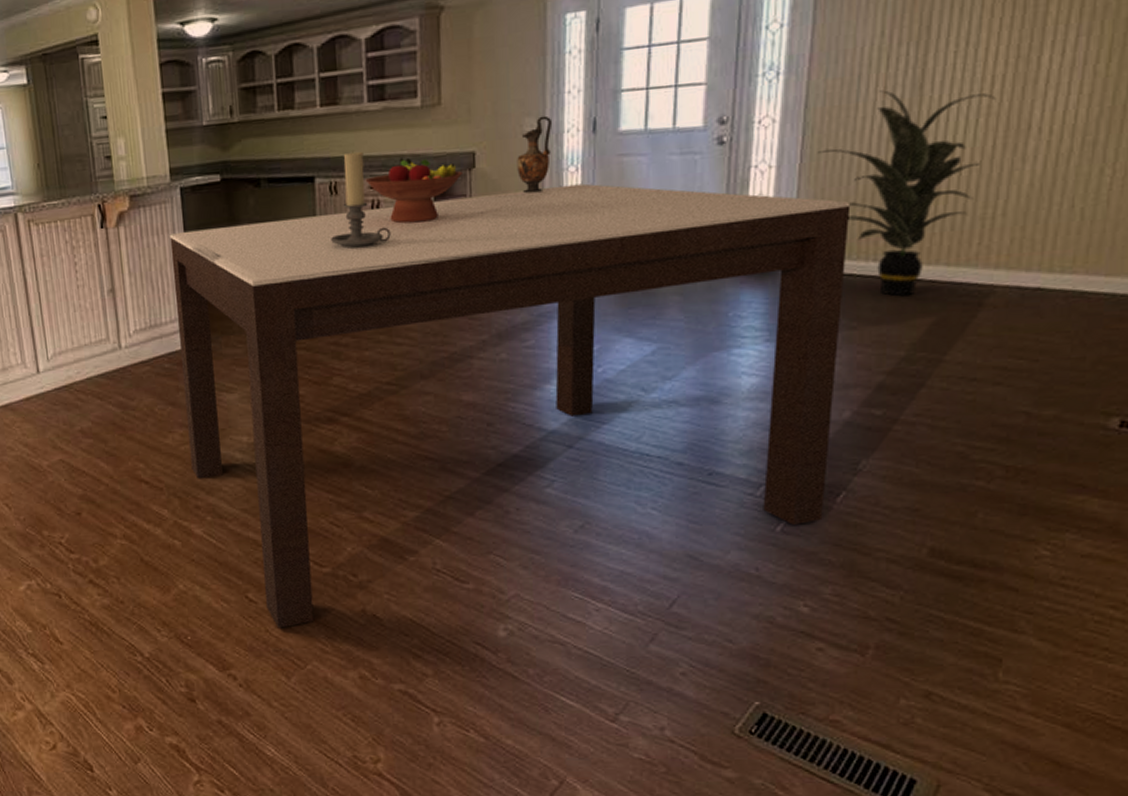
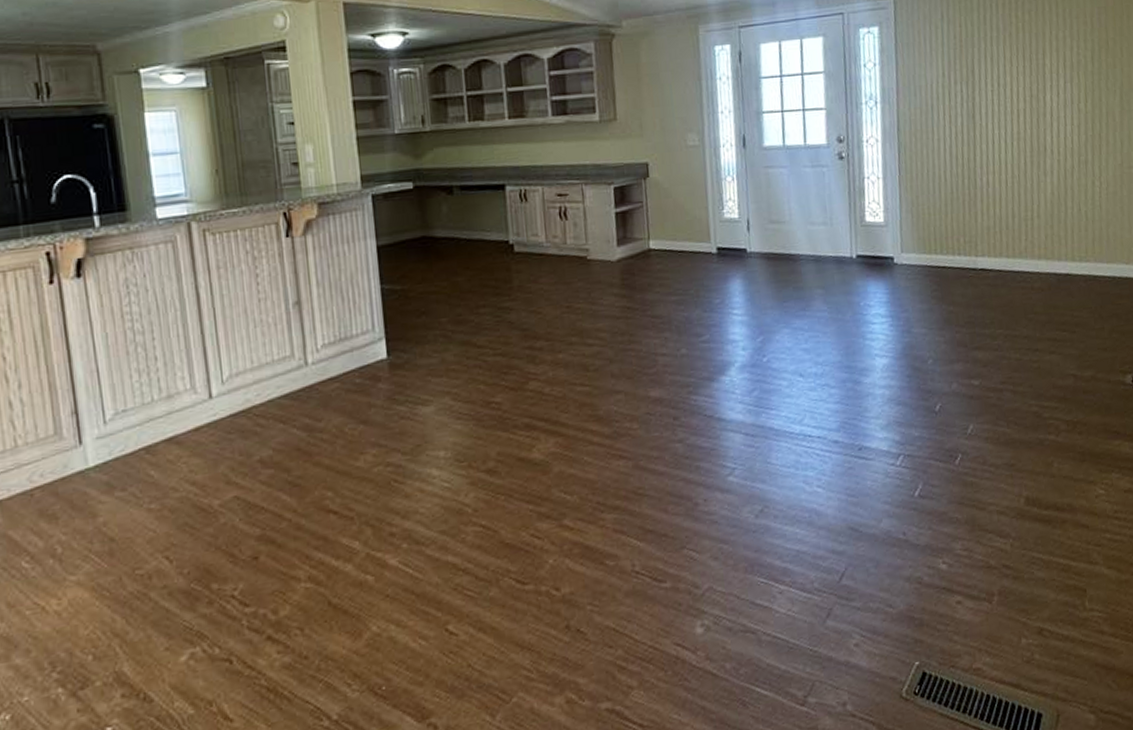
dining table: present [169,183,851,628] -> none [361,191,948,661]
candle holder: present [331,150,391,249] -> none [522,160,578,254]
fruit bowl: present [365,157,462,224] -> none [552,167,638,229]
vase: present [517,115,553,194] -> none [683,132,711,201]
indoor plant: present [817,90,997,297] -> none [910,118,1022,284]

